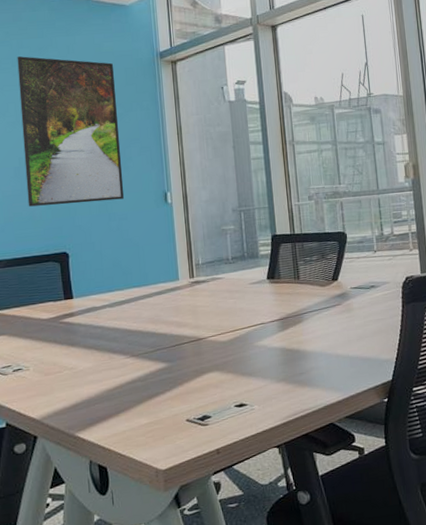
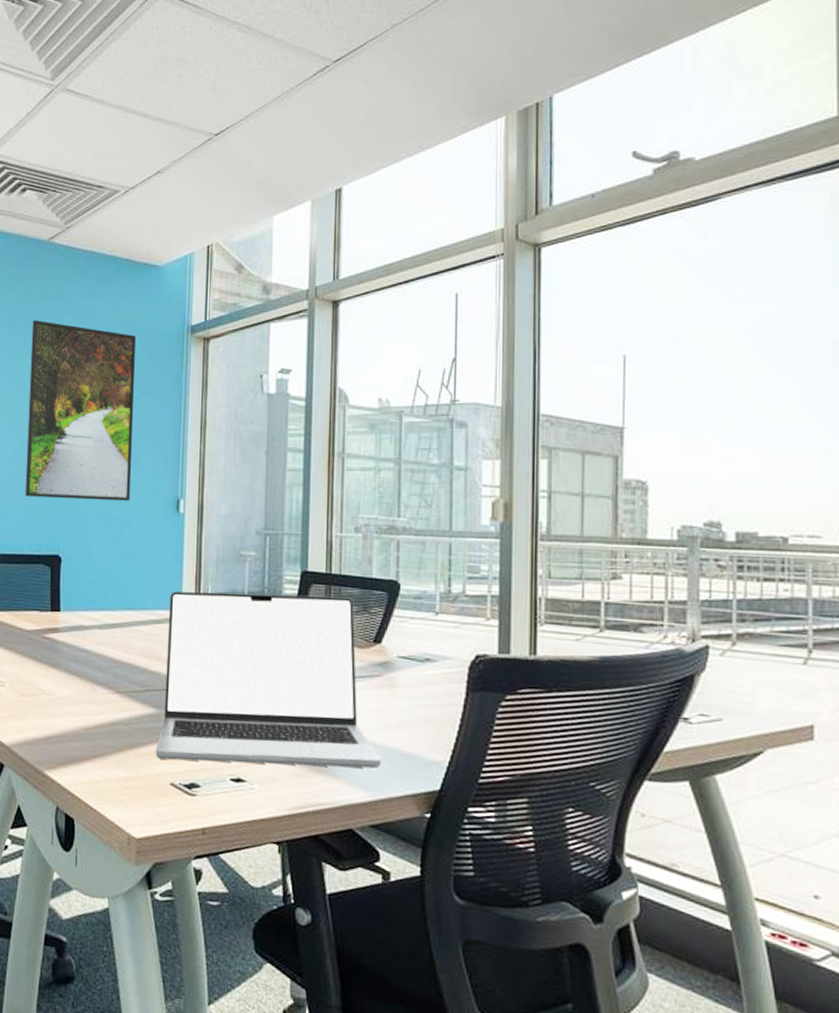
laptop: none [168,250,348,402] -> present [155,591,381,769]

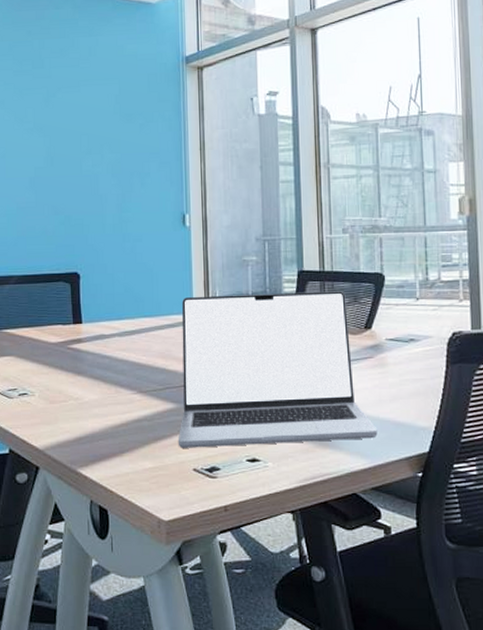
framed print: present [25,320,136,501] -> none [38,58,140,221]

